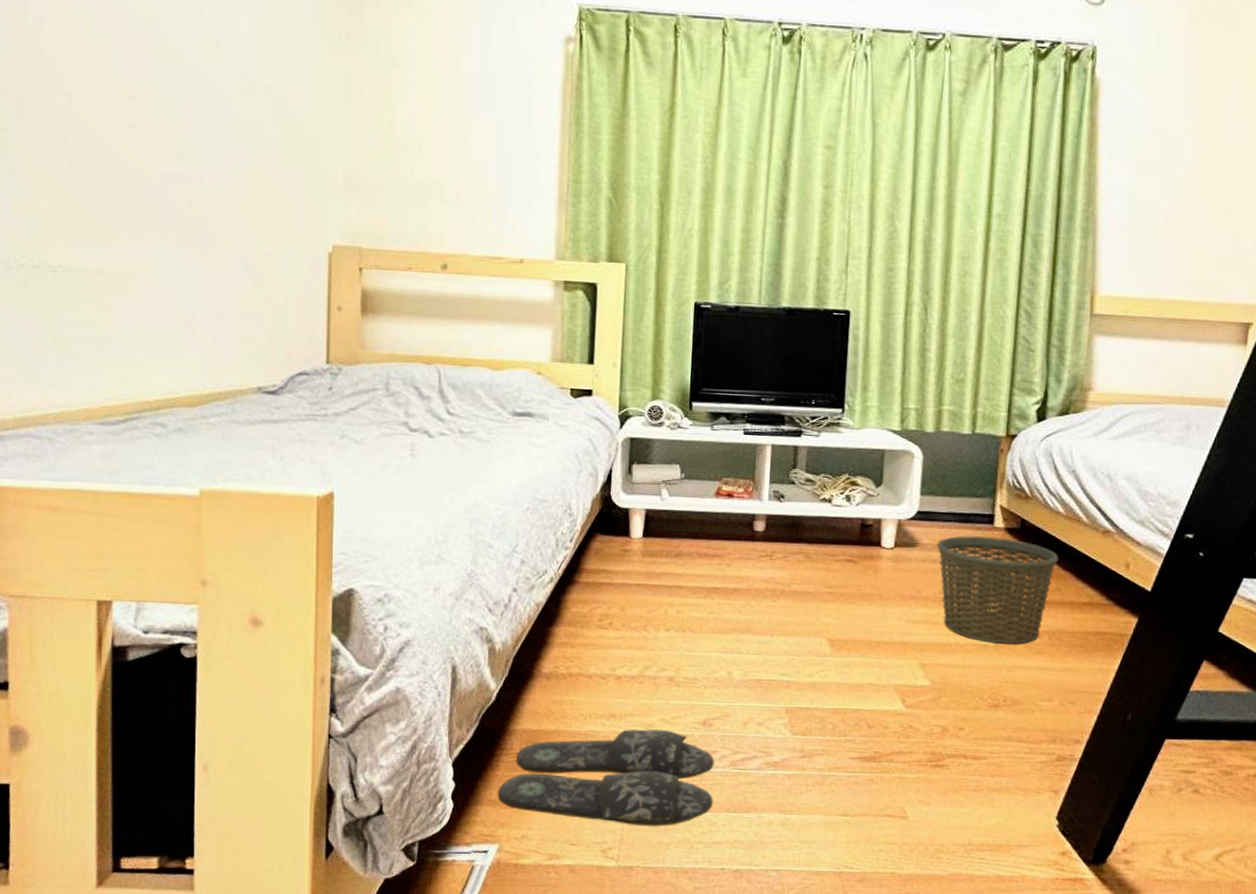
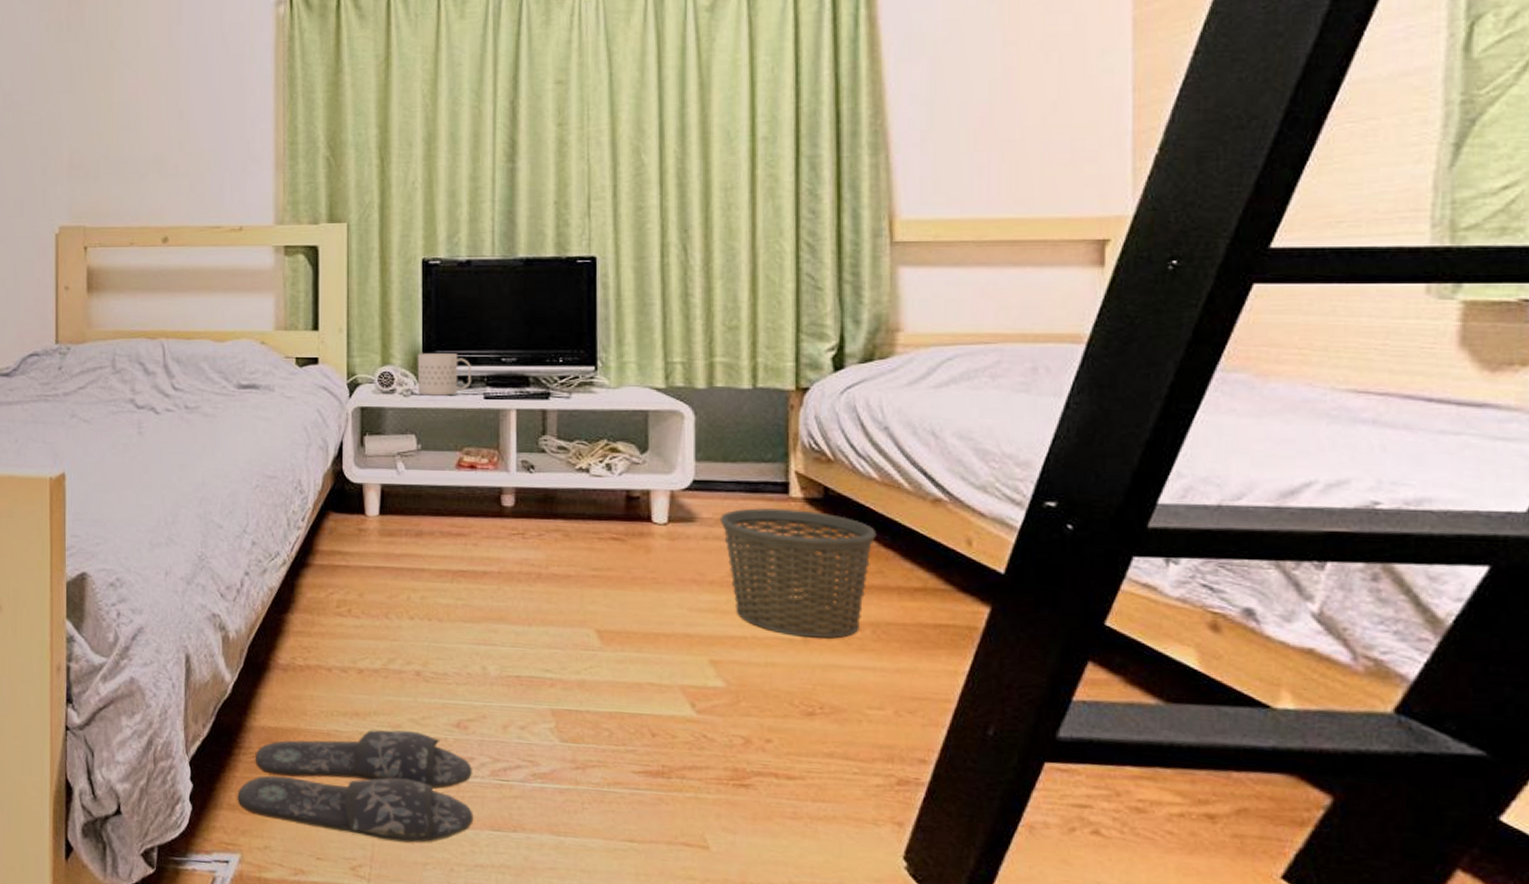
mug: none [684,390,734,430] -> present [417,353,471,396]

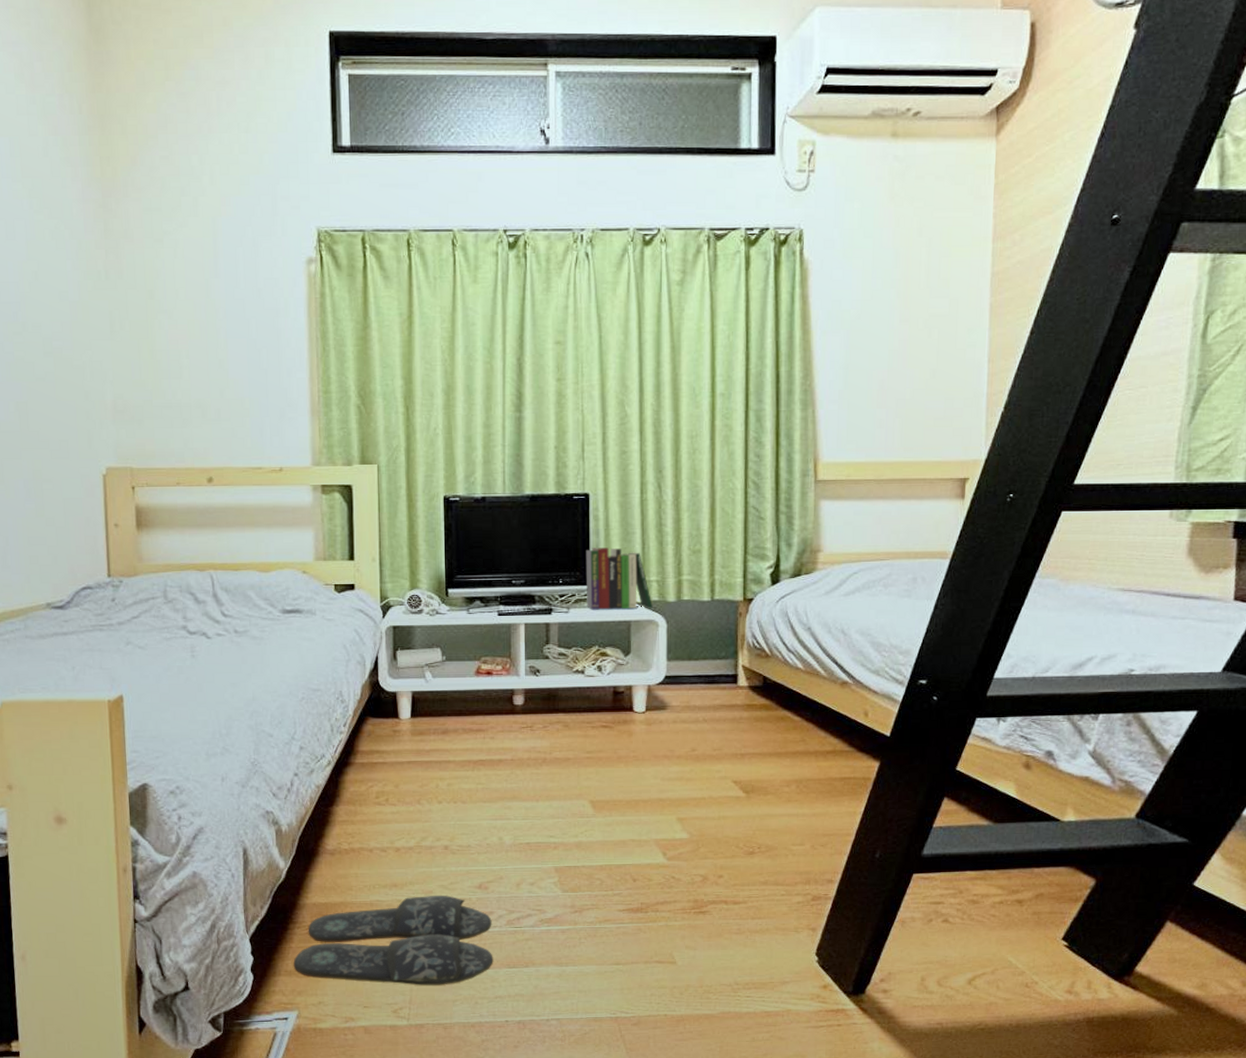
mug: present [417,353,471,396] -> none [441,578,487,614]
books: none [592,321,676,397] -> present [586,548,653,610]
basket: present [719,508,877,638] -> none [685,695,801,794]

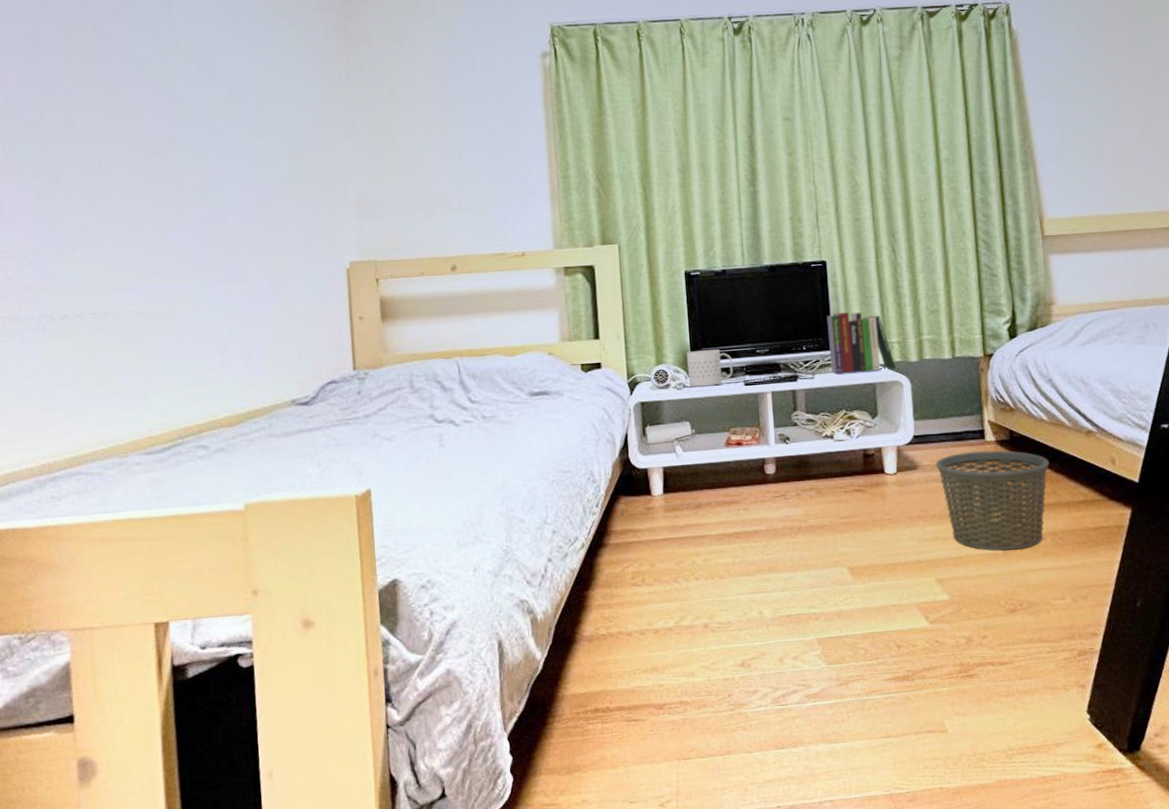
slippers: present [293,896,493,985] -> none [554,676,761,775]
mug: none [441,578,487,614] -> present [686,349,733,387]
basket: none [685,695,801,794] -> present [935,450,1050,551]

